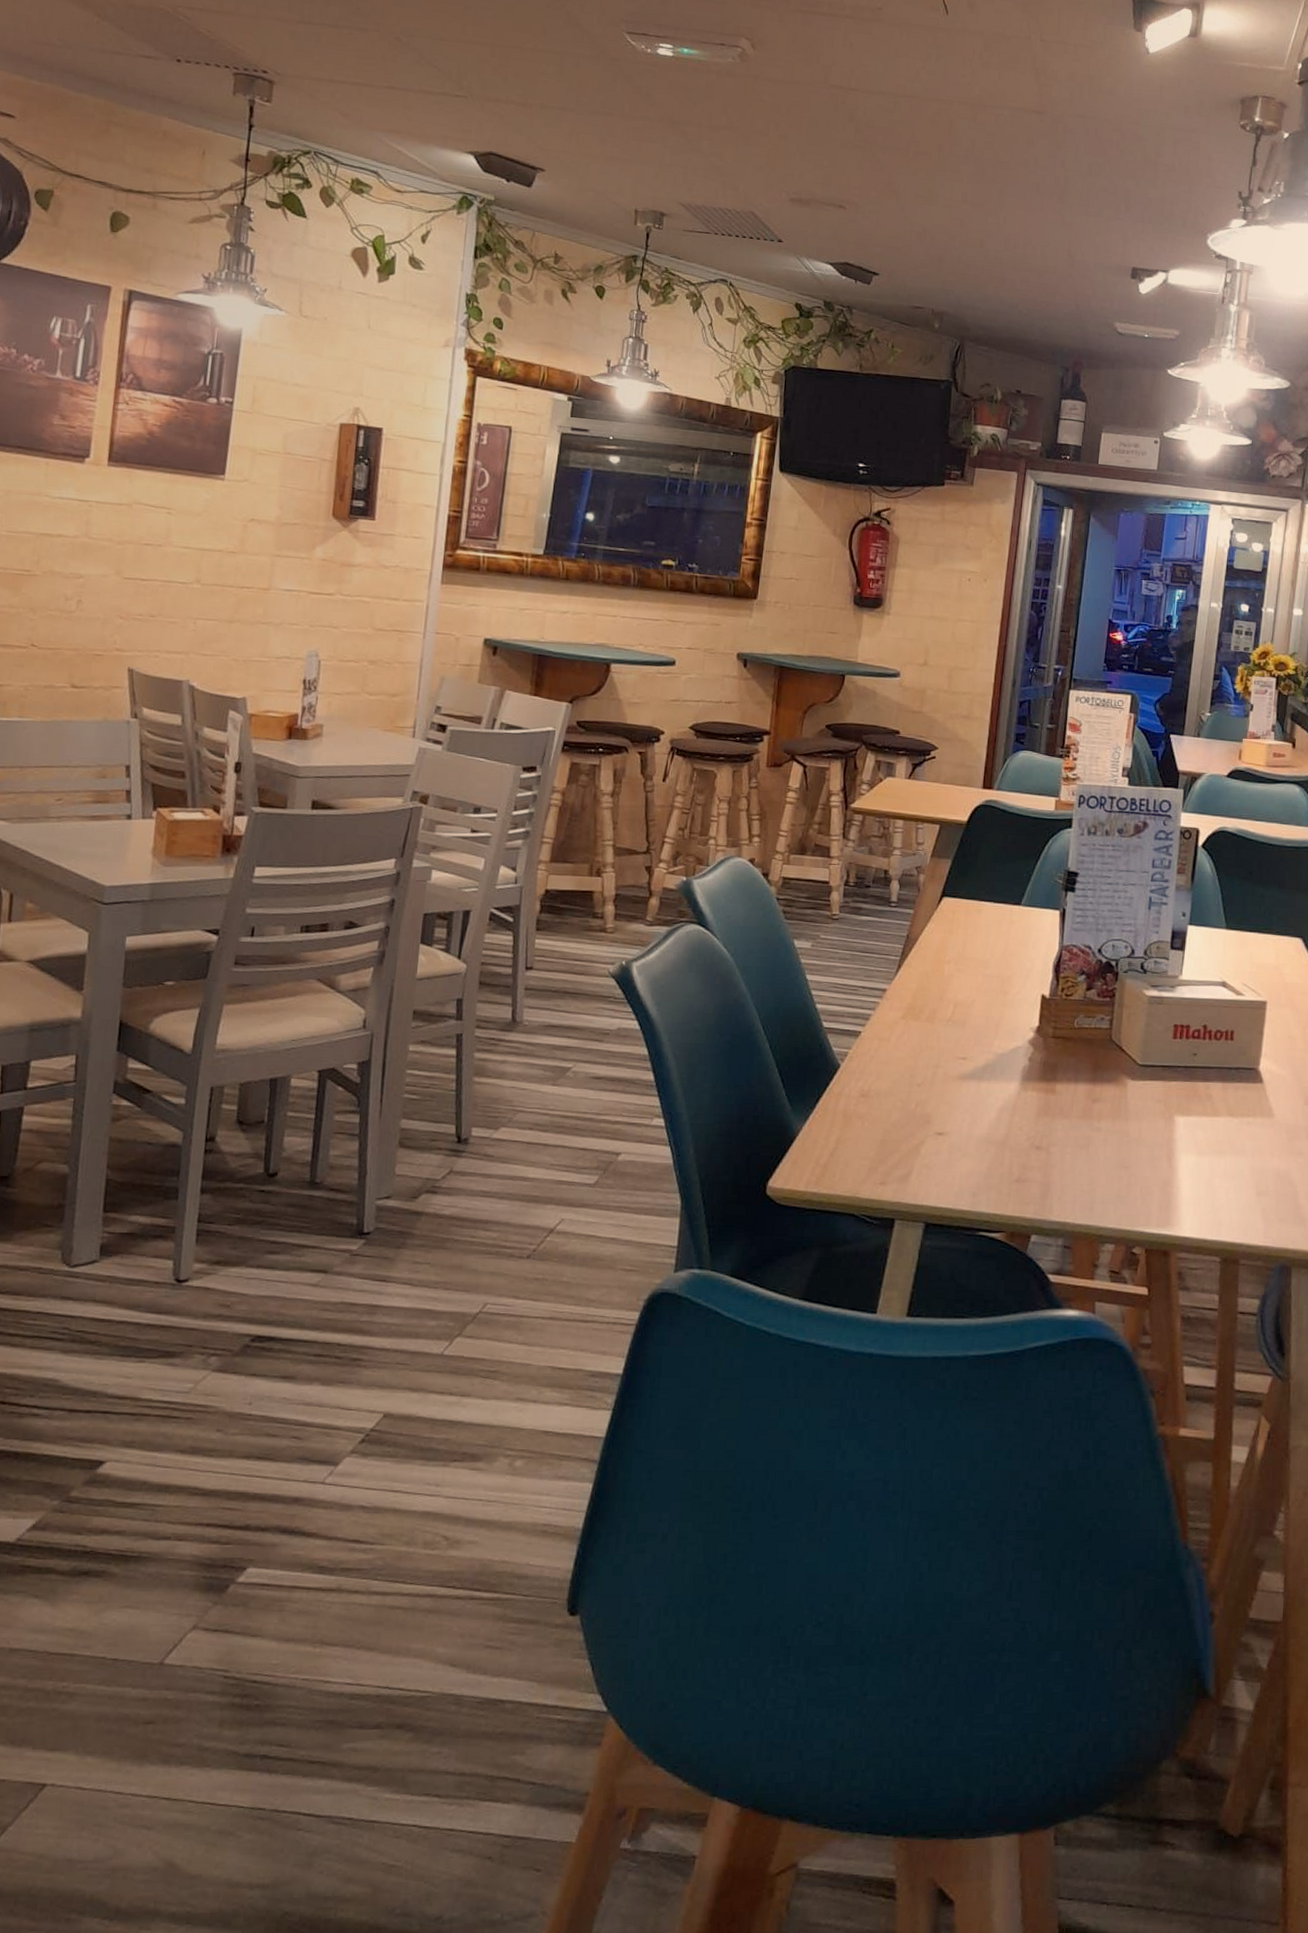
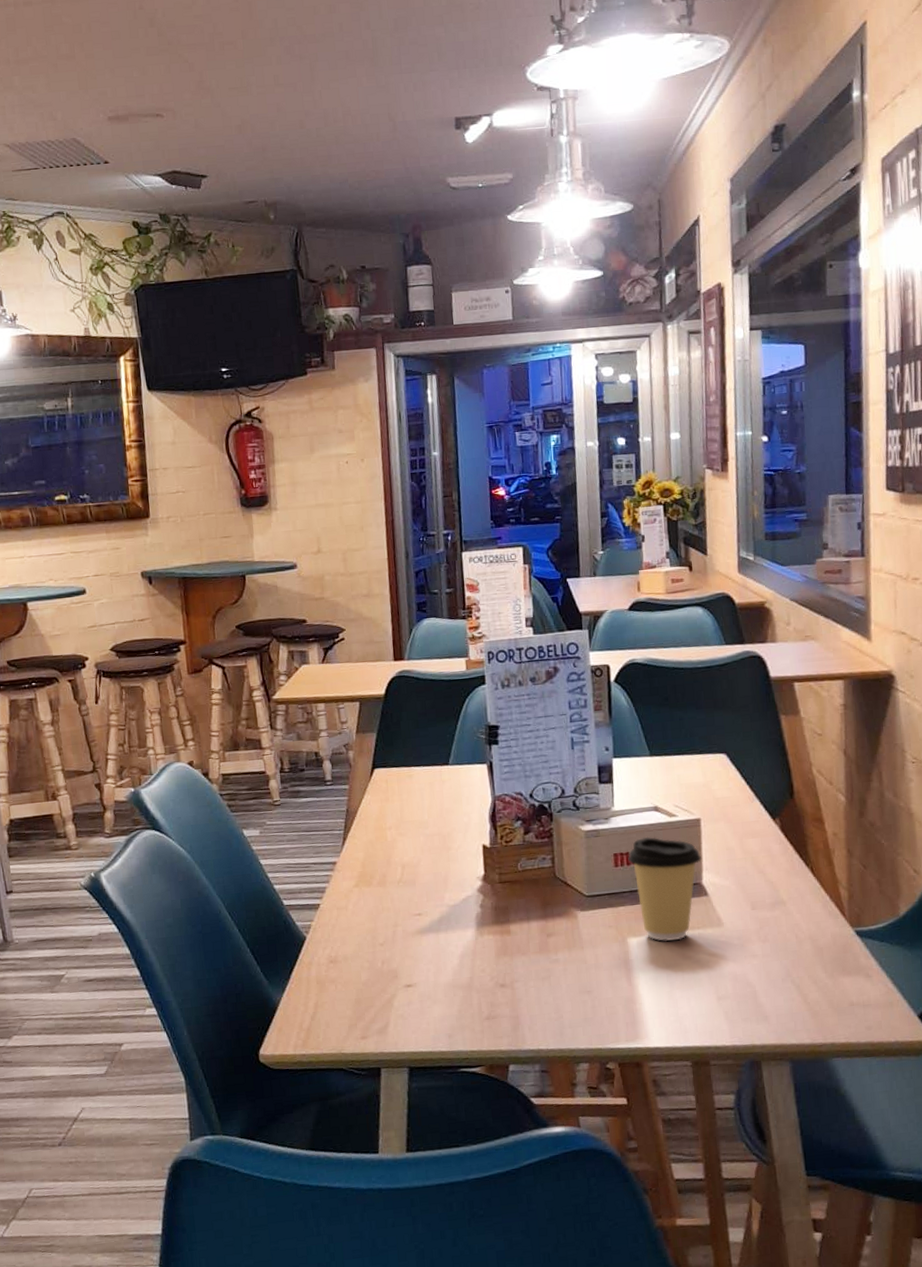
coffee cup: none [1188,1011,1262,1125] -> present [628,836,701,941]

